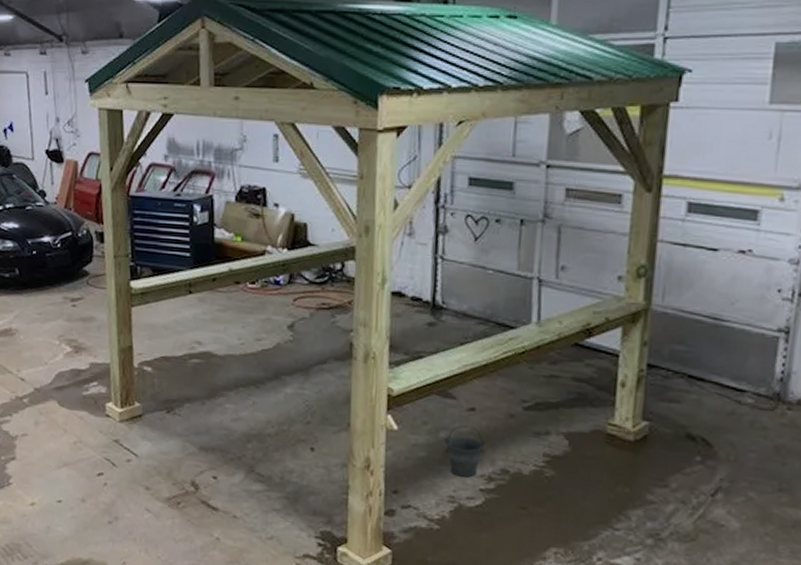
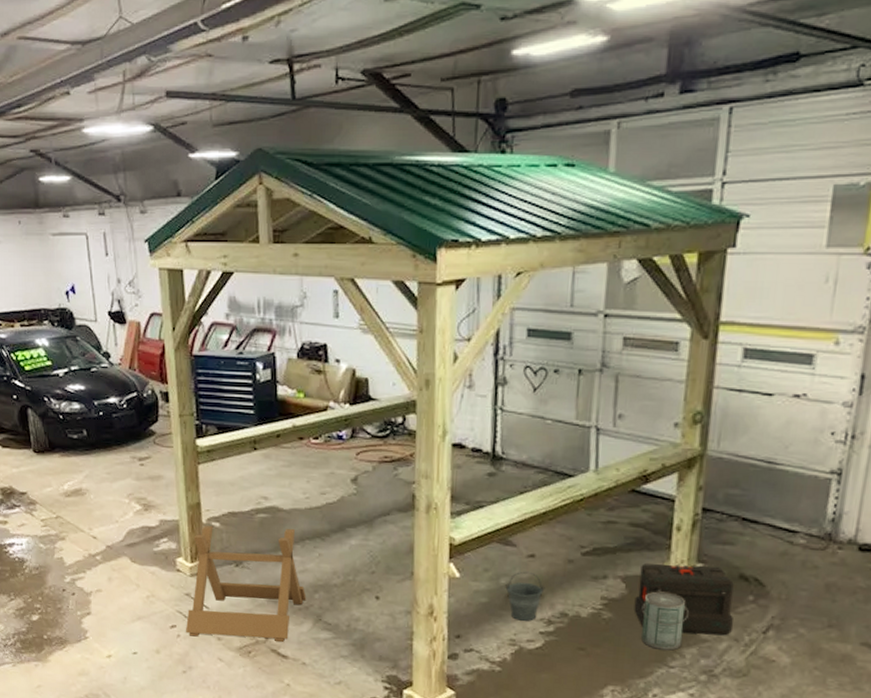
sawhorse: none [113,370,239,493] -> present [186,526,307,642]
toolbox: none [577,420,680,497] -> present [634,563,734,635]
paint can: none [585,449,634,512] -> present [641,591,689,651]

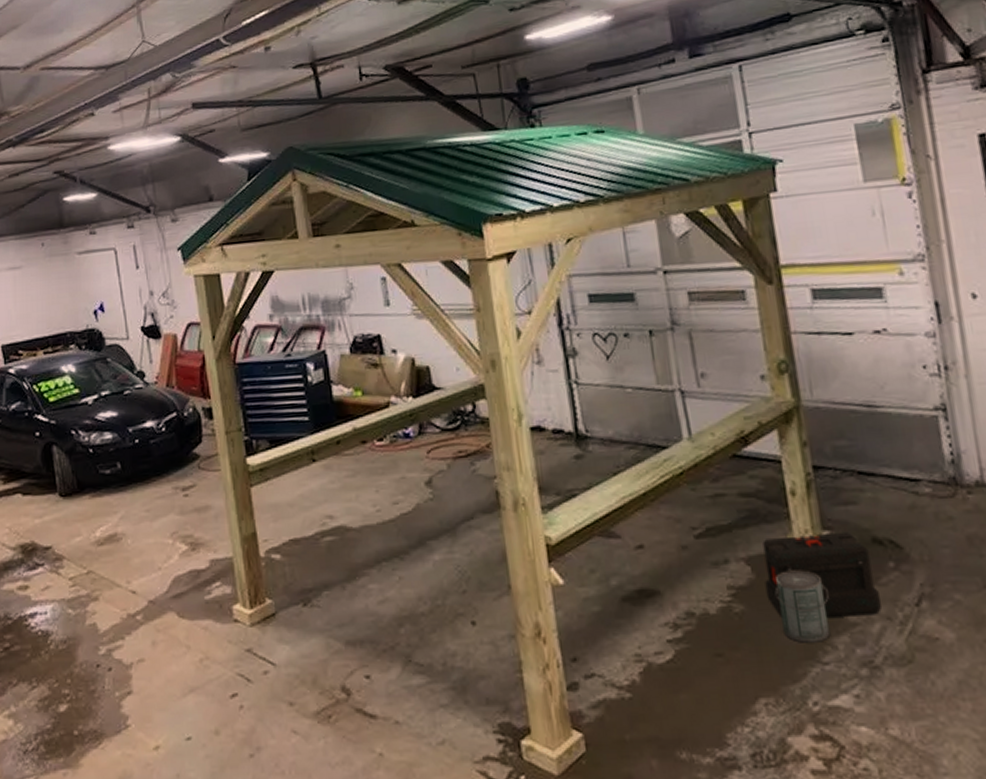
sawhorse: present [186,526,307,642] -> none [249,549,391,705]
bucket: present [505,571,545,621] -> none [617,566,663,629]

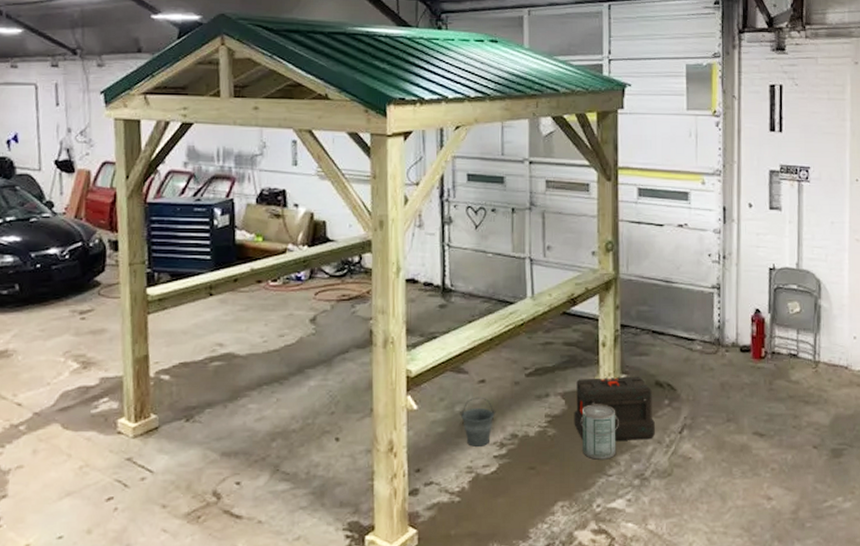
bucket: none [617,566,663,629] -> present [460,397,496,447]

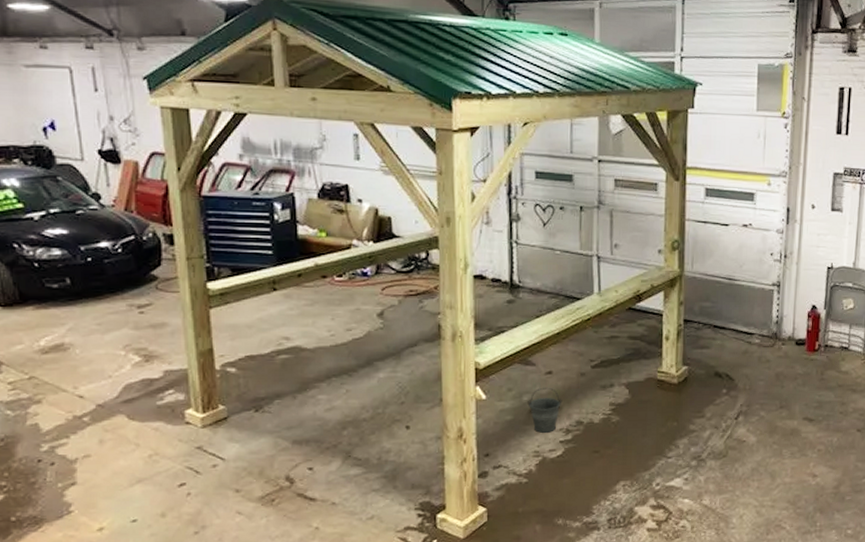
toolbox: present [574,376,655,441] -> none [636,367,713,426]
paint can: present [580,404,619,460] -> none [642,393,679,444]

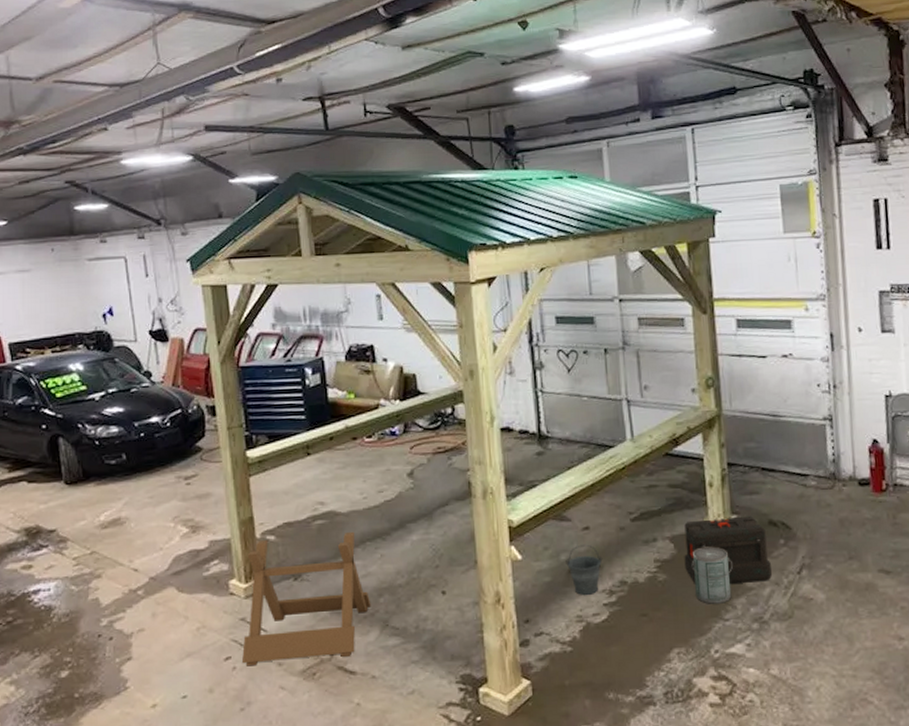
sawhorse: none [198,367,334,493] -> present [242,531,371,666]
toolbox: none [636,367,713,426] -> present [684,515,772,584]
paint can: none [642,393,679,444] -> present [691,546,733,604]

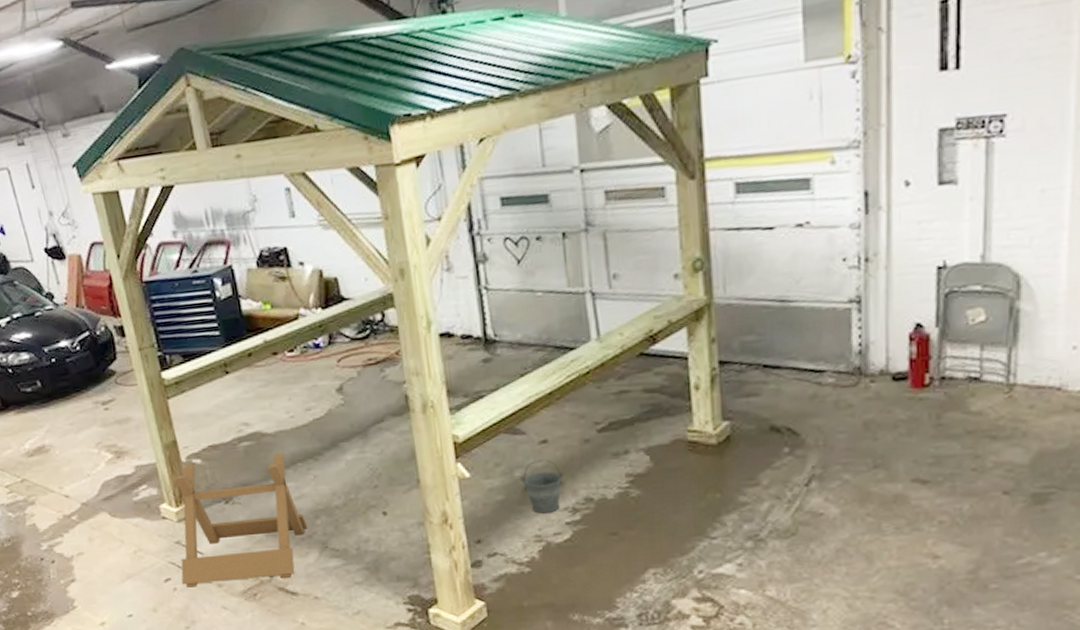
toolbox: present [684,515,772,584] -> none [662,421,772,500]
paint can: present [691,546,733,604] -> none [671,457,722,521]

